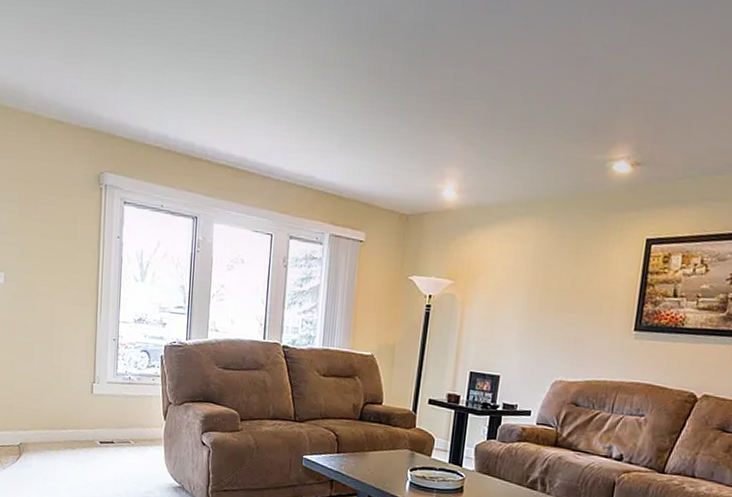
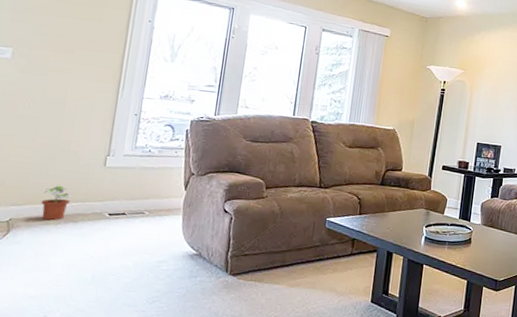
potted plant: none [43,410,68,446] -> present [41,184,73,220]

